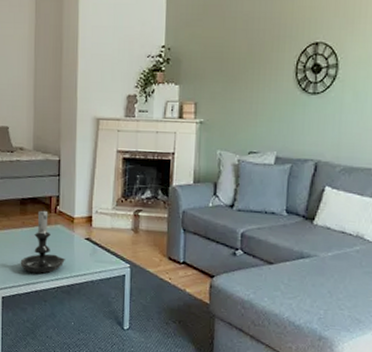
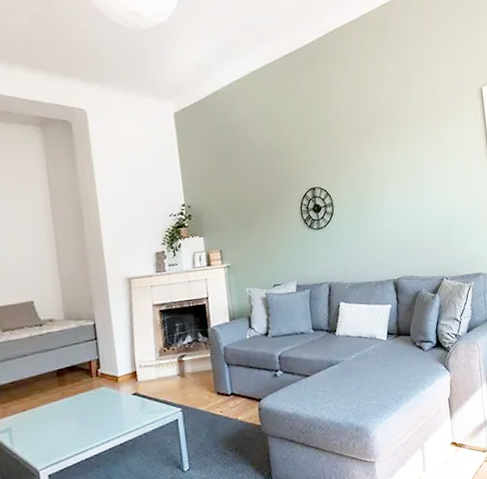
candle holder: present [20,207,65,274] -> none [64,374,114,442]

